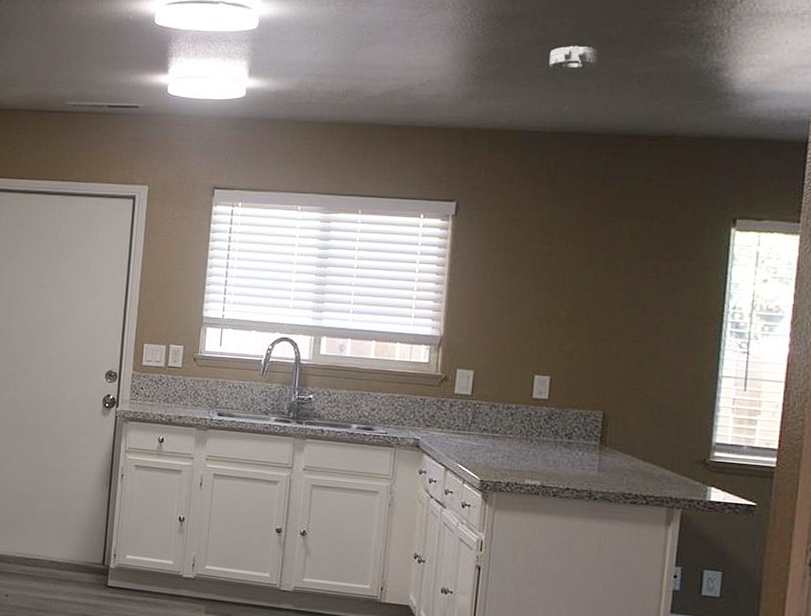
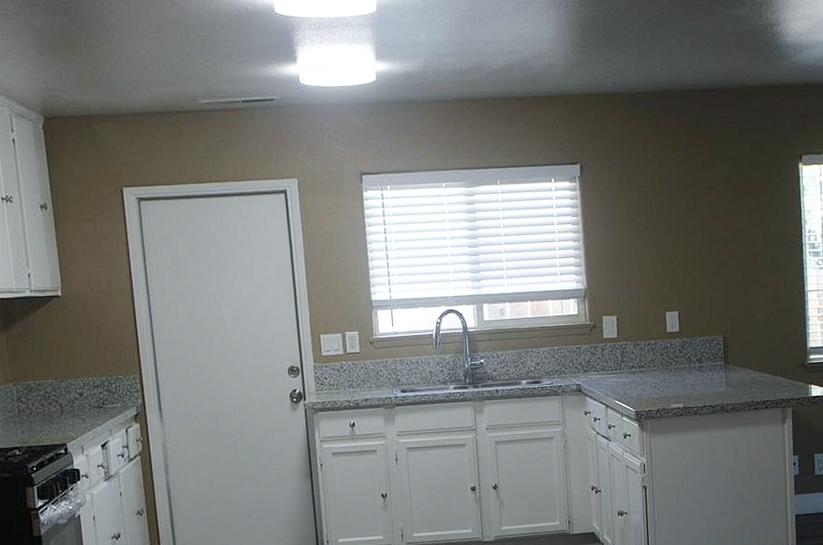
smoke detector: present [549,45,598,70] -> none [639,10,678,34]

